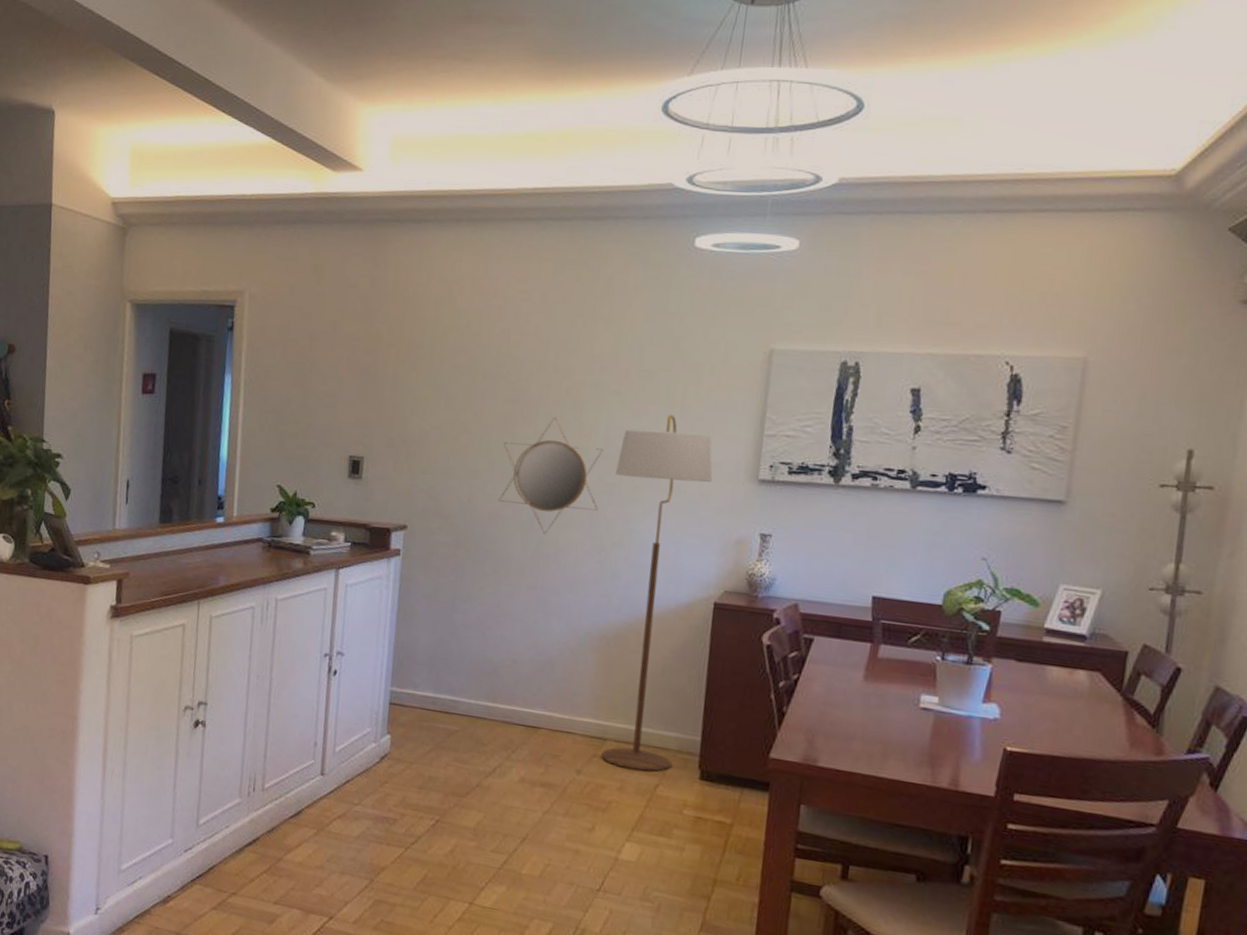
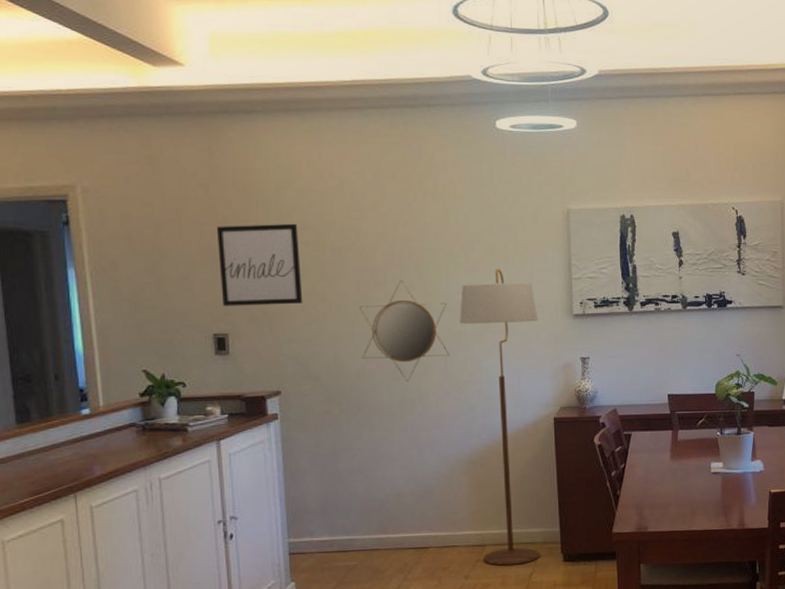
wall art: none [363,341,452,433] -> present [216,223,303,306]

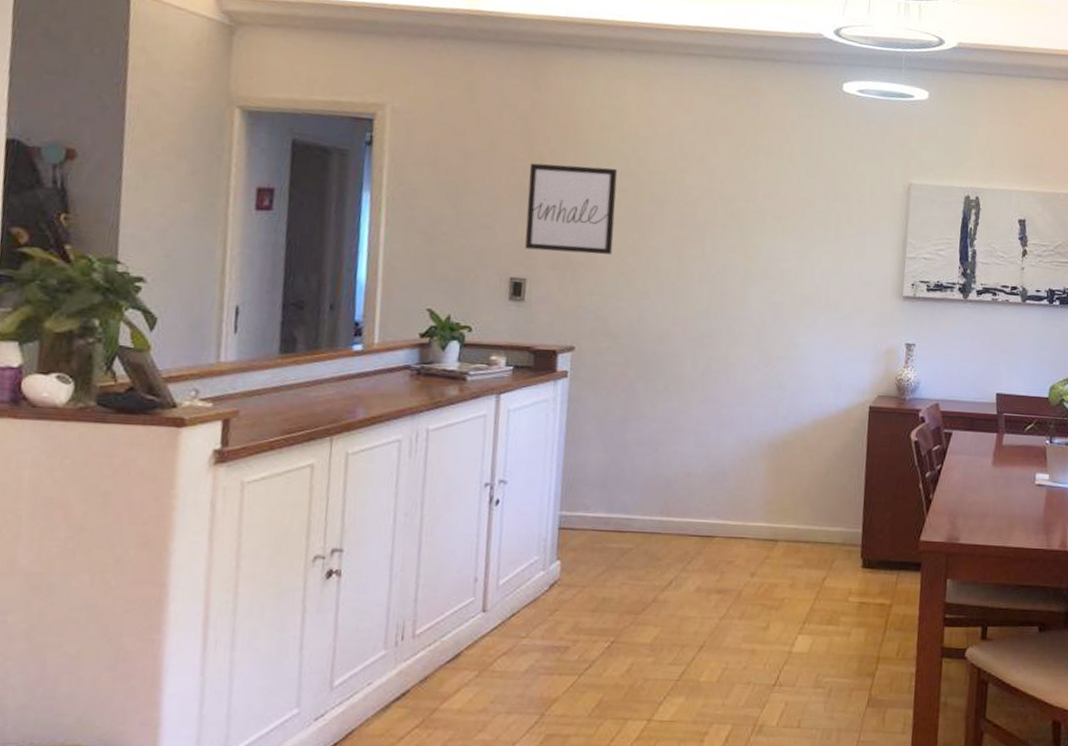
home mirror: present [359,279,450,383] -> none [667,240,768,352]
floor lamp: present [460,269,540,566] -> none [772,239,865,566]

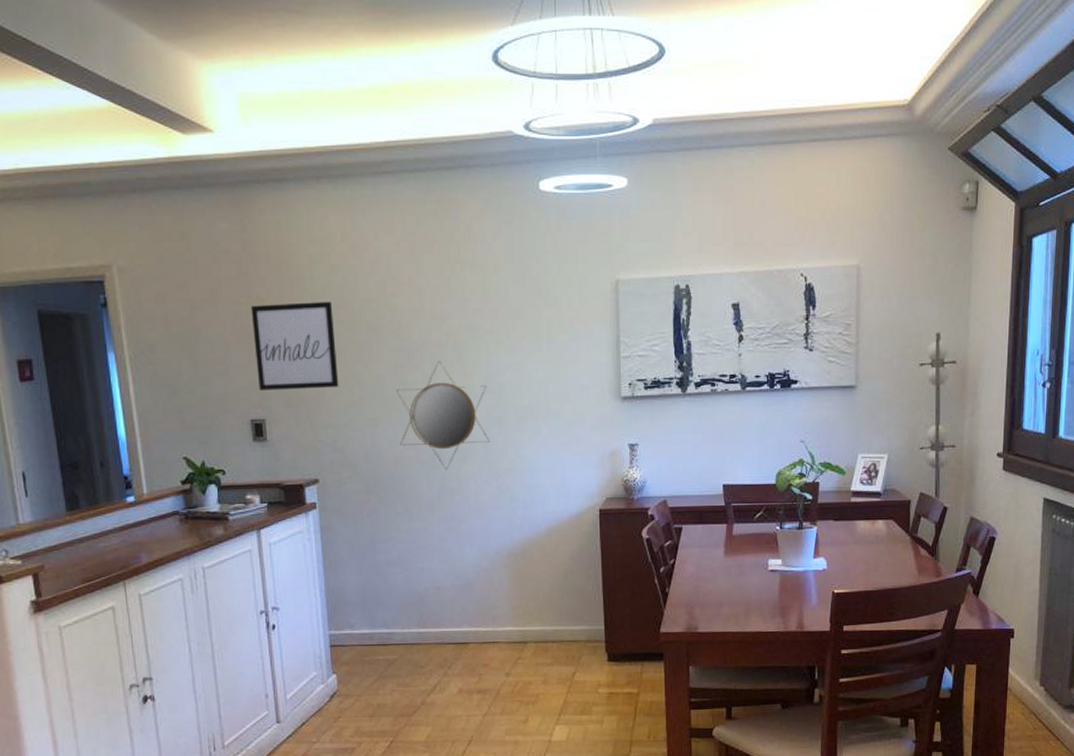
home mirror: none [667,240,768,352] -> present [396,360,490,471]

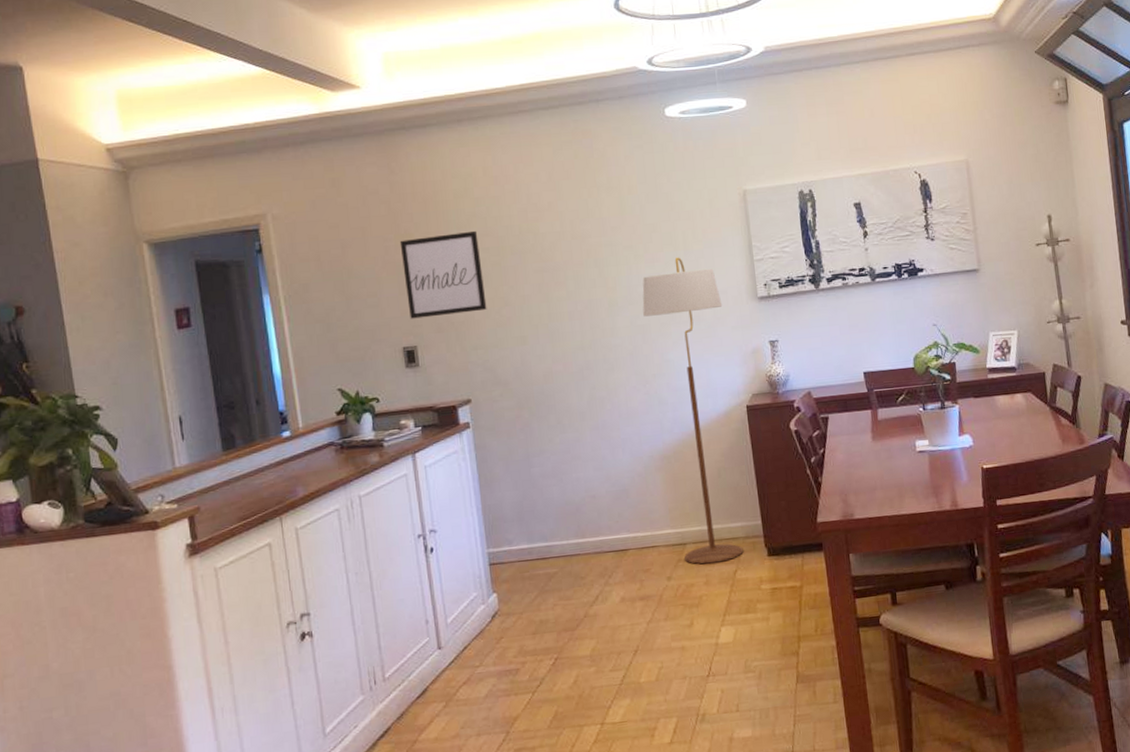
home mirror: present [396,360,490,471] -> none [542,277,635,381]
floor lamp: none [500,347,584,664] -> present [642,257,744,565]

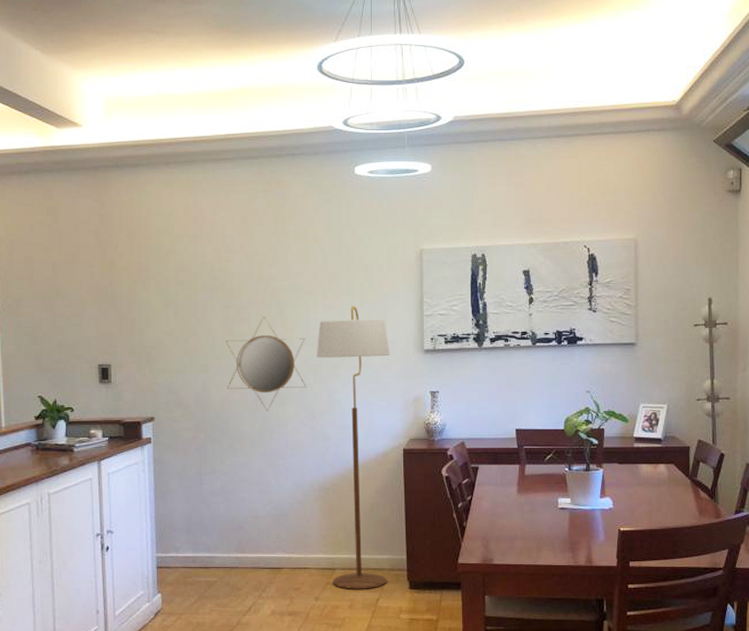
wall art: present [399,230,487,319] -> none [104,265,176,340]
home mirror: none [542,277,635,381] -> present [225,316,306,412]

